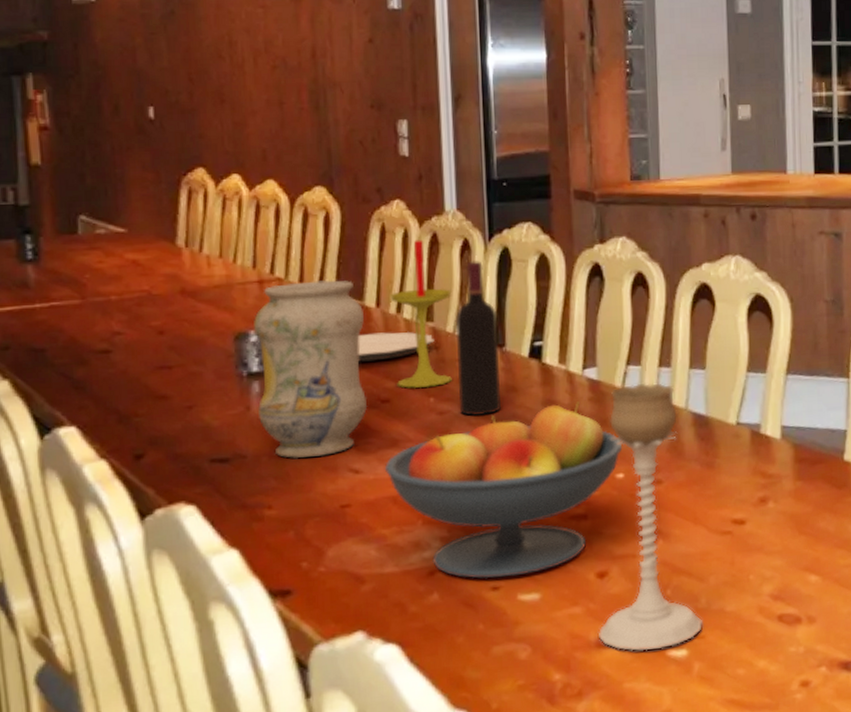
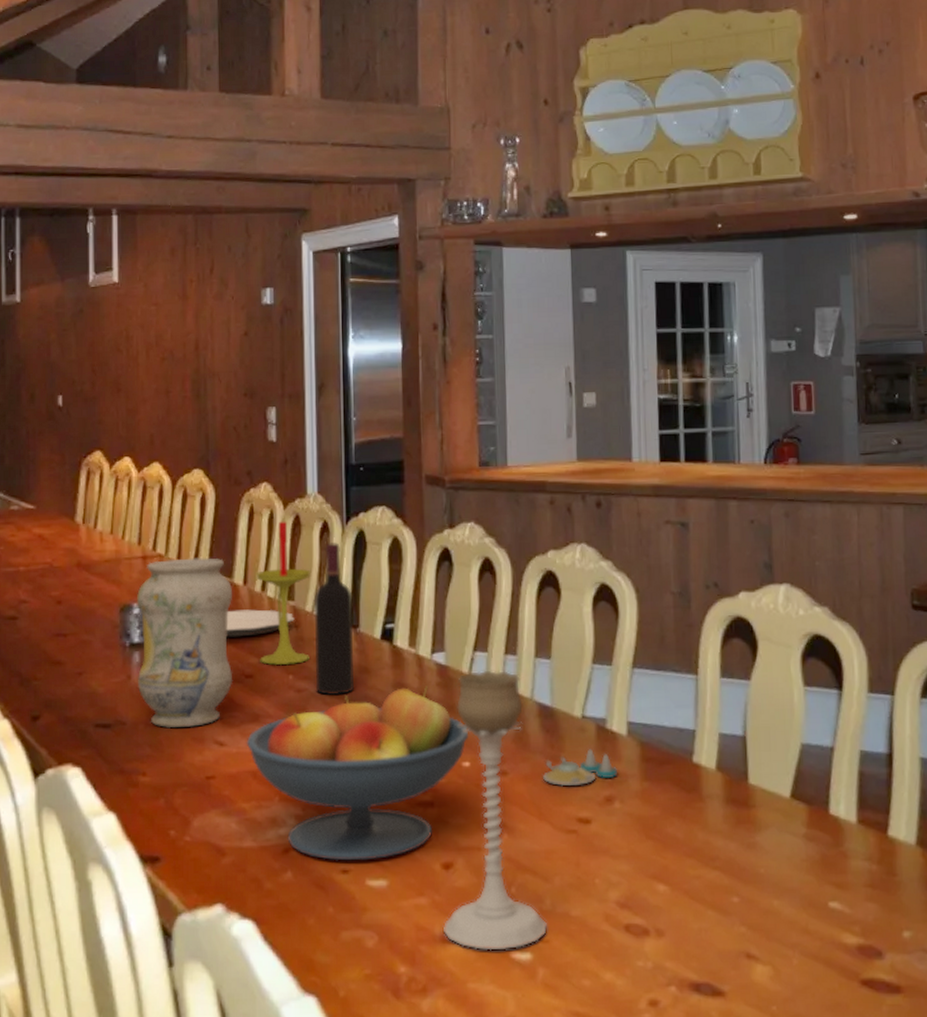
salt and pepper shaker set: none [698,454,771,491] -> present [543,749,617,787]

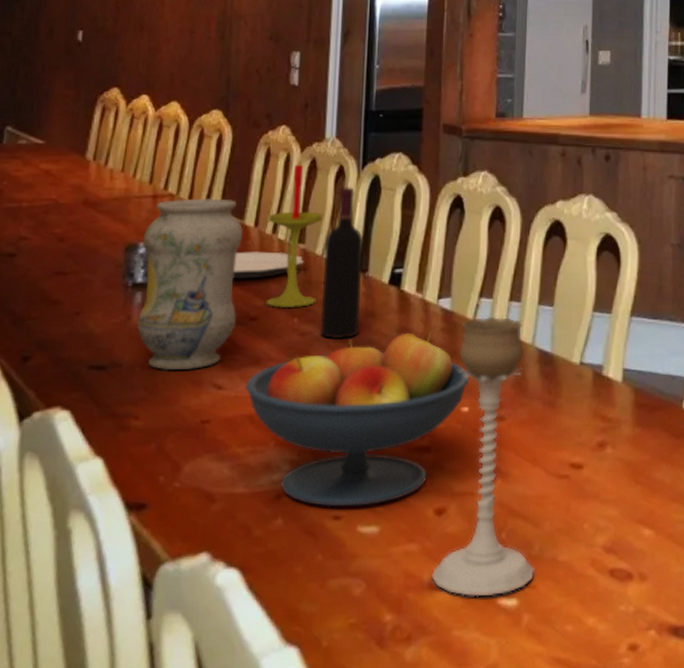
salt and pepper shaker set: present [543,749,617,787] -> none [539,395,611,432]

